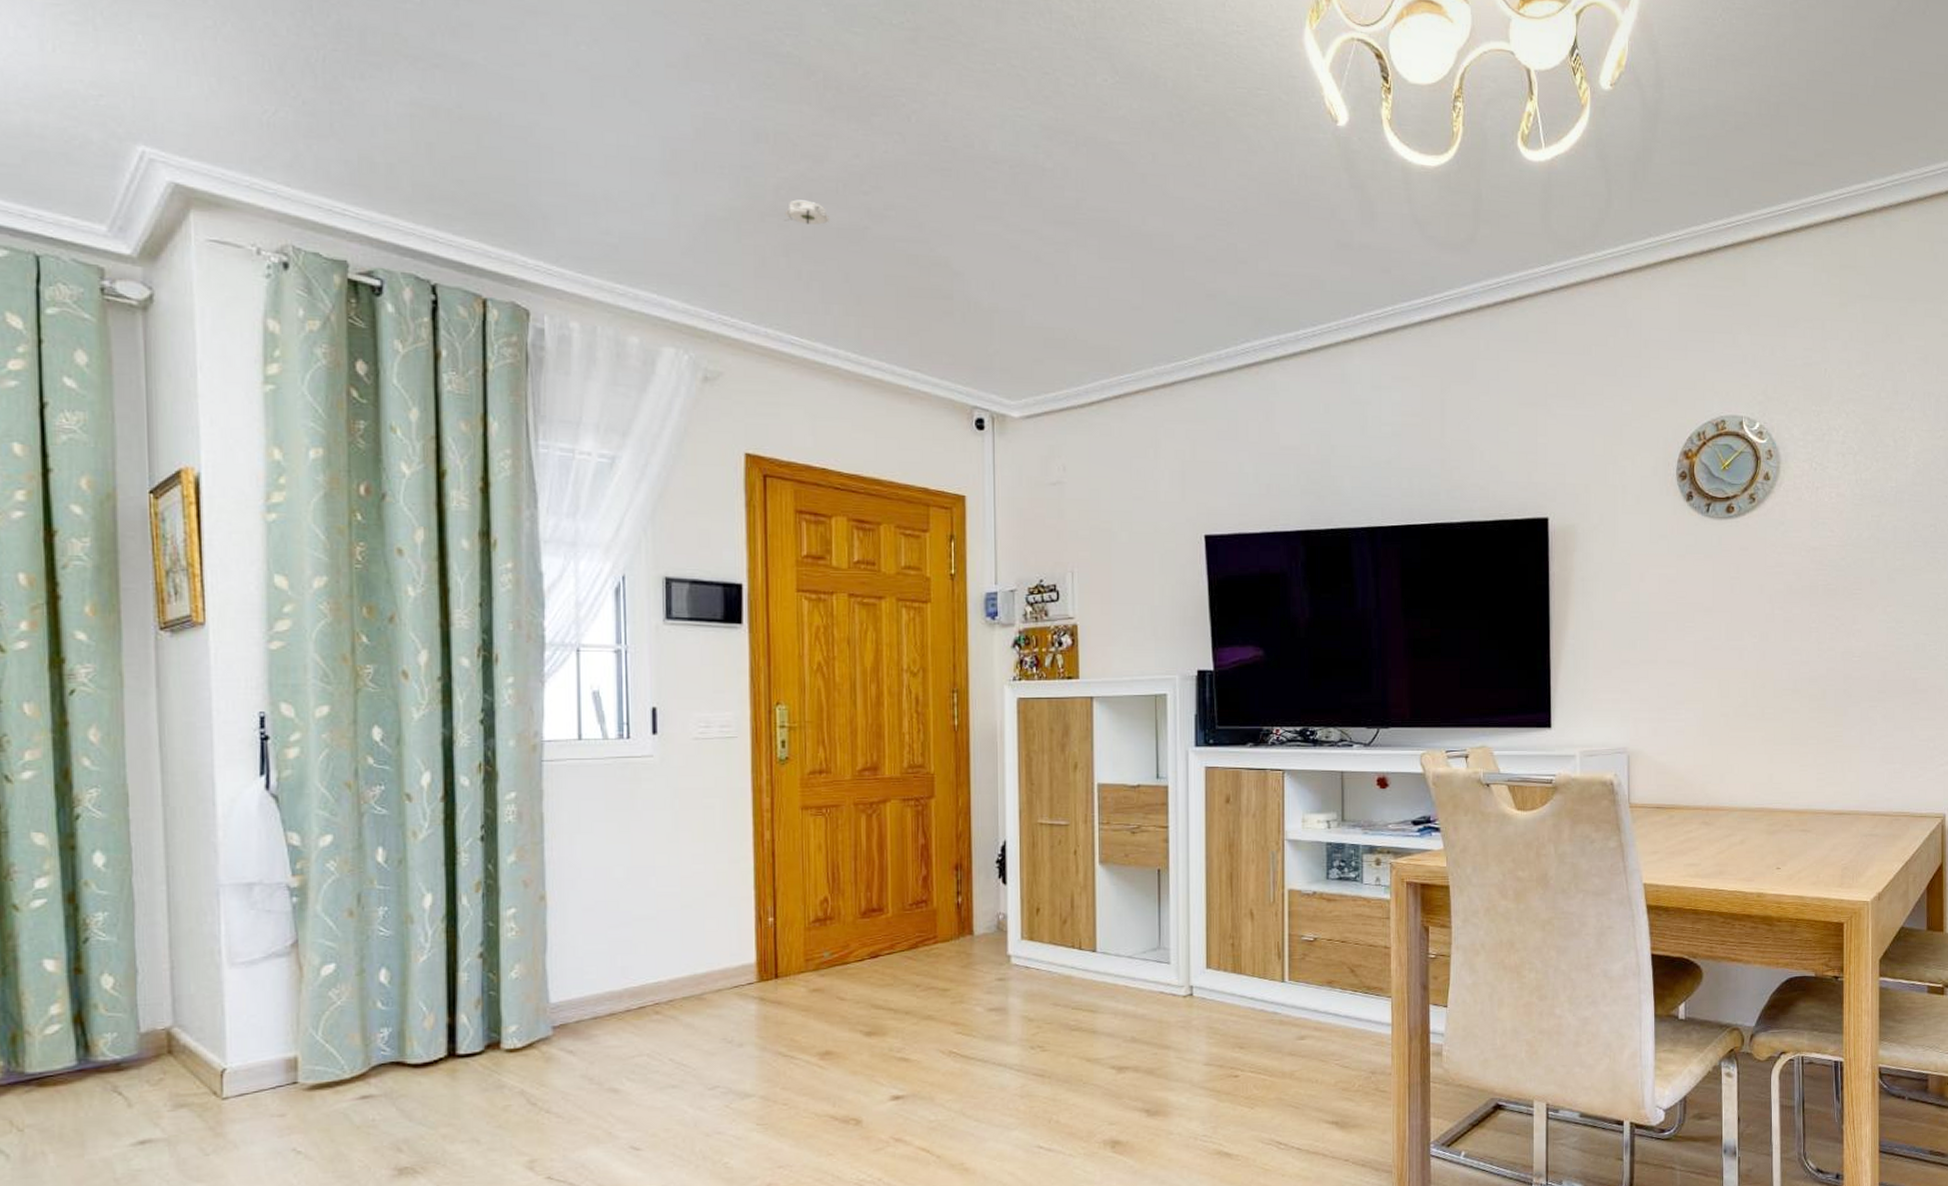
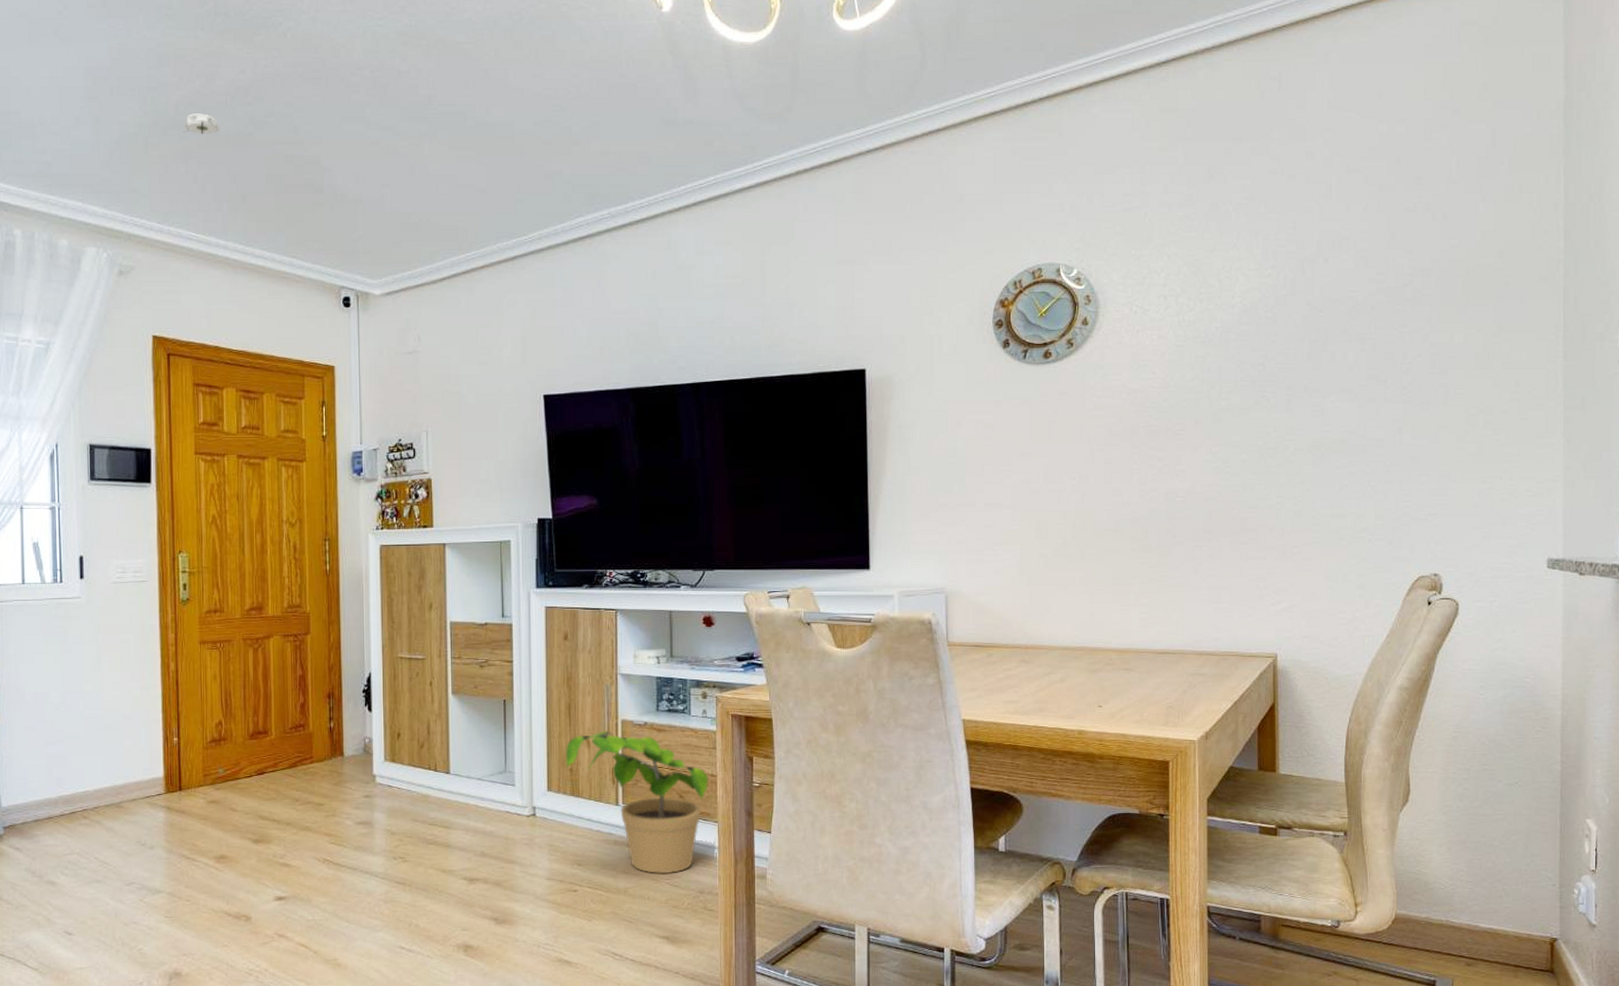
potted plant: none [1226,901,1381,1055] -> present [565,731,708,874]

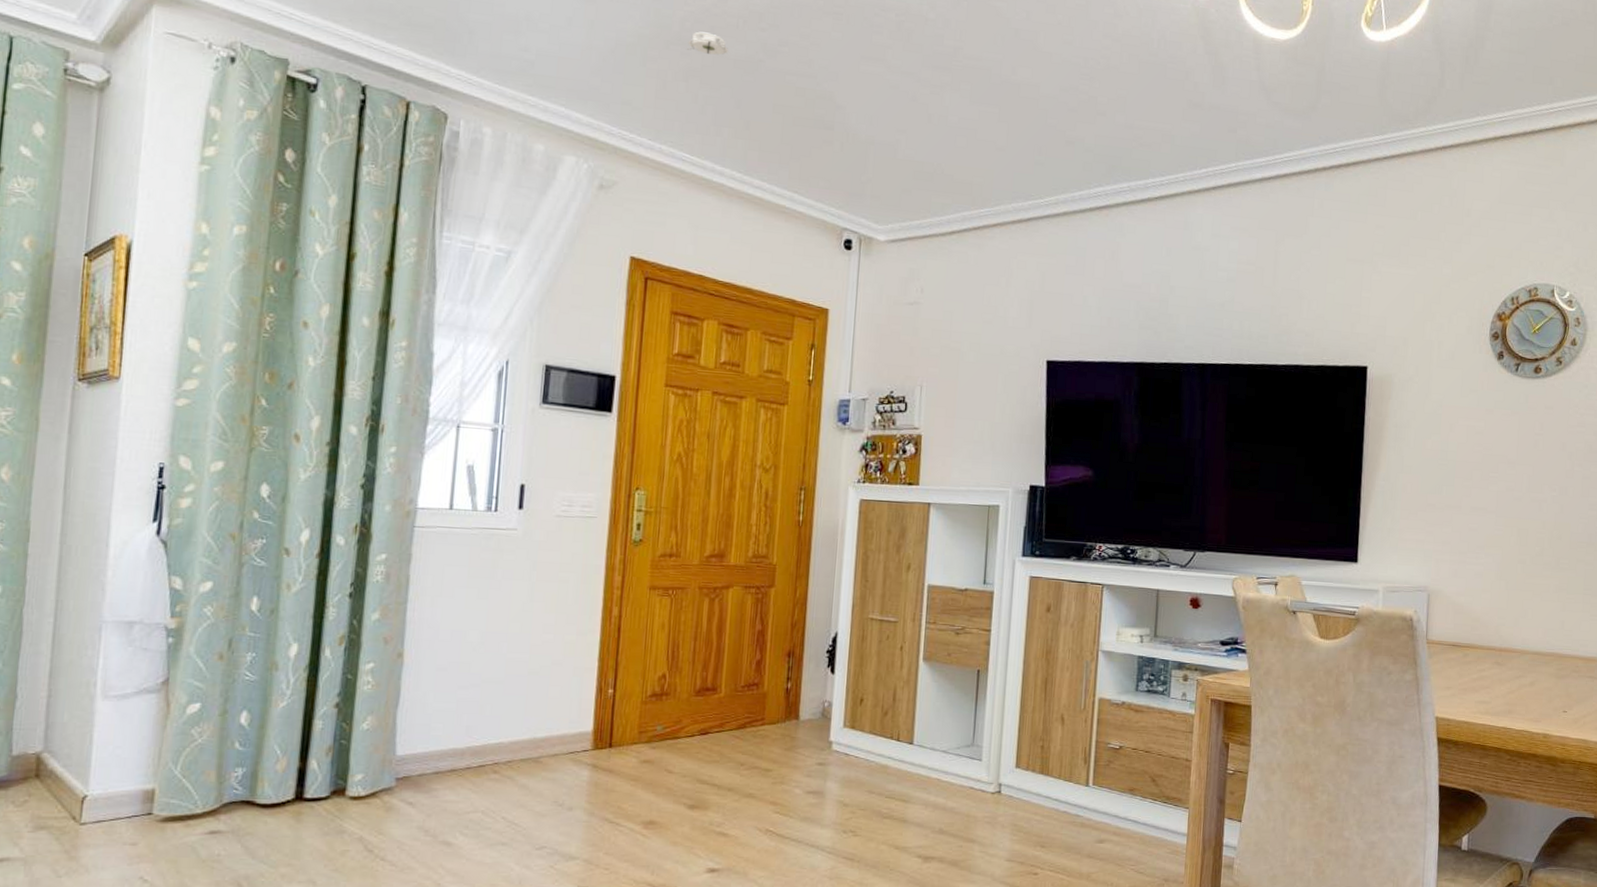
potted plant: present [565,731,708,874] -> none [1036,708,1183,860]

